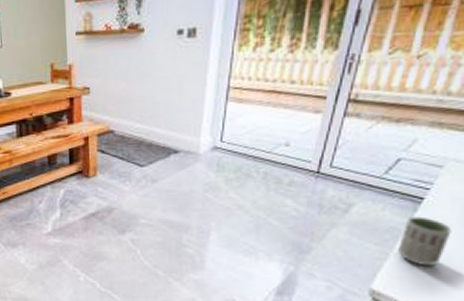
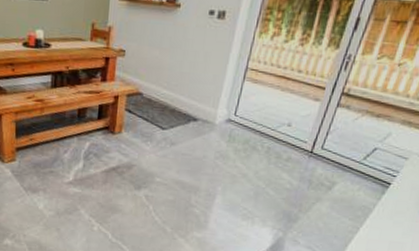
cup: present [397,216,452,266] -> none [366,198,409,242]

